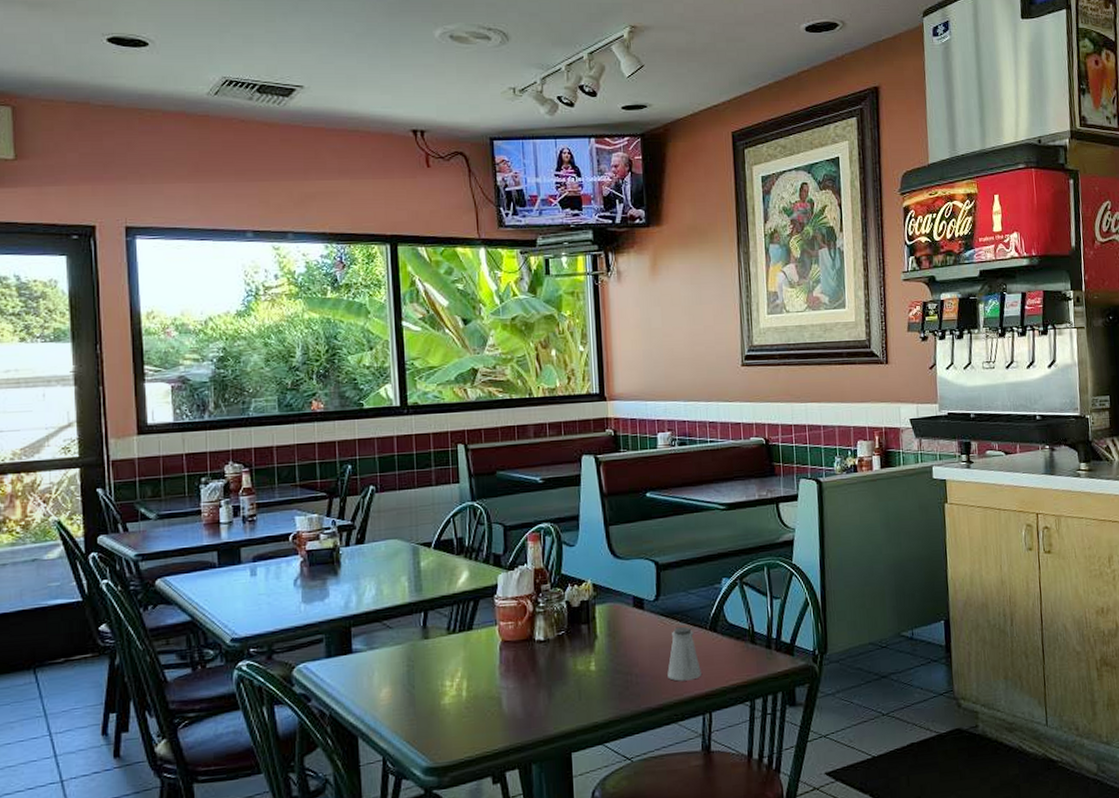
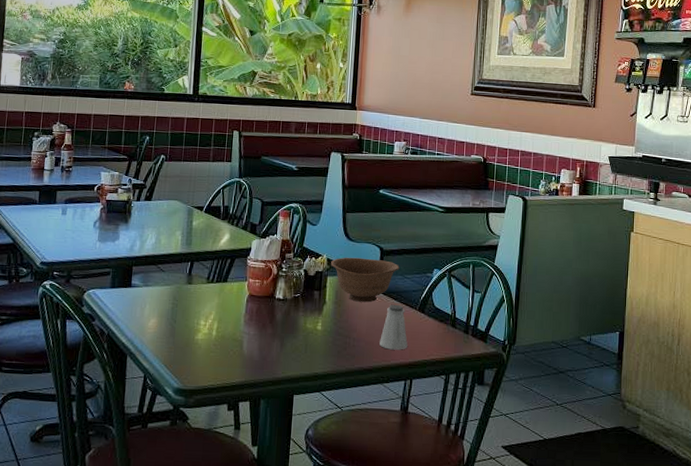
bowl: none [597,576,681,631] -> present [331,257,400,303]

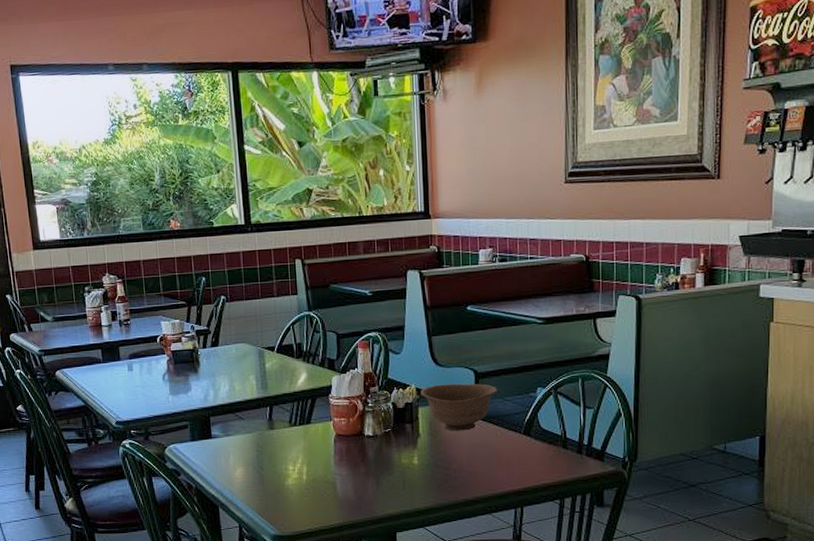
saltshaker: present [379,305,408,350] -> none [483,430,515,478]

